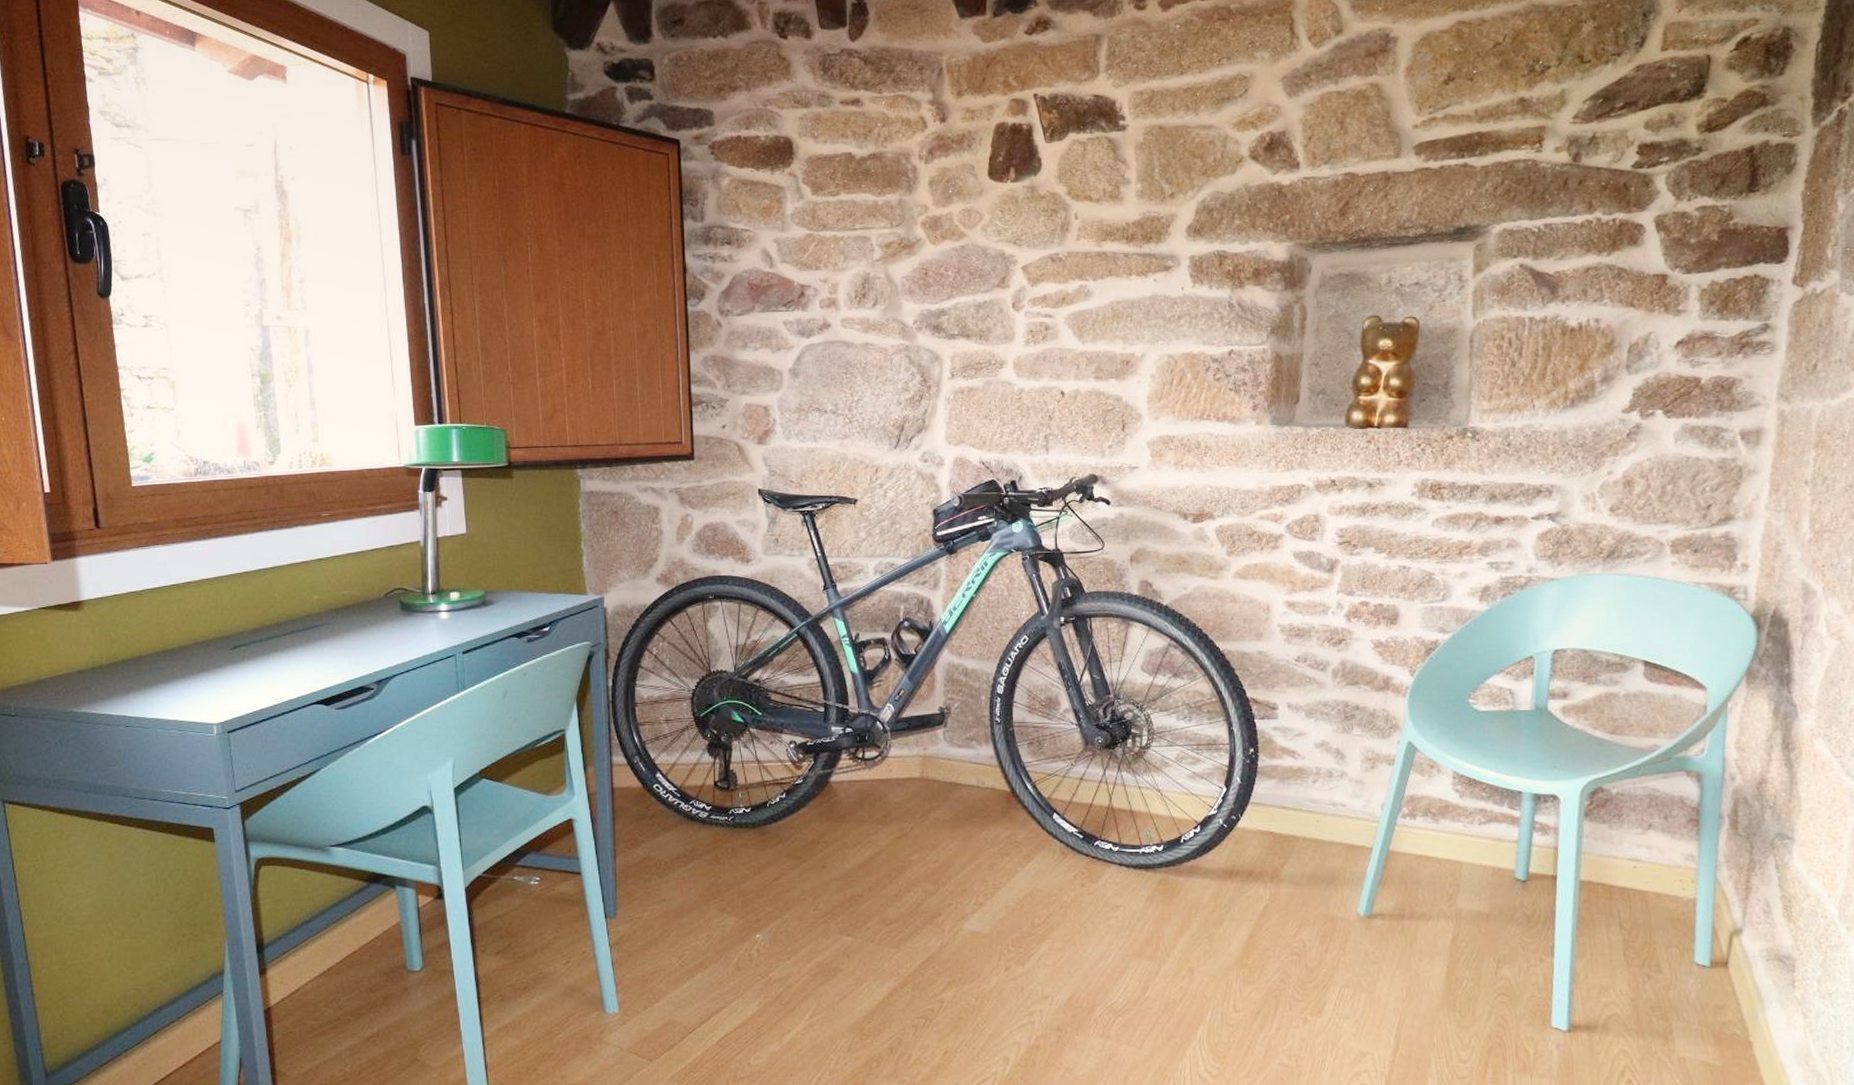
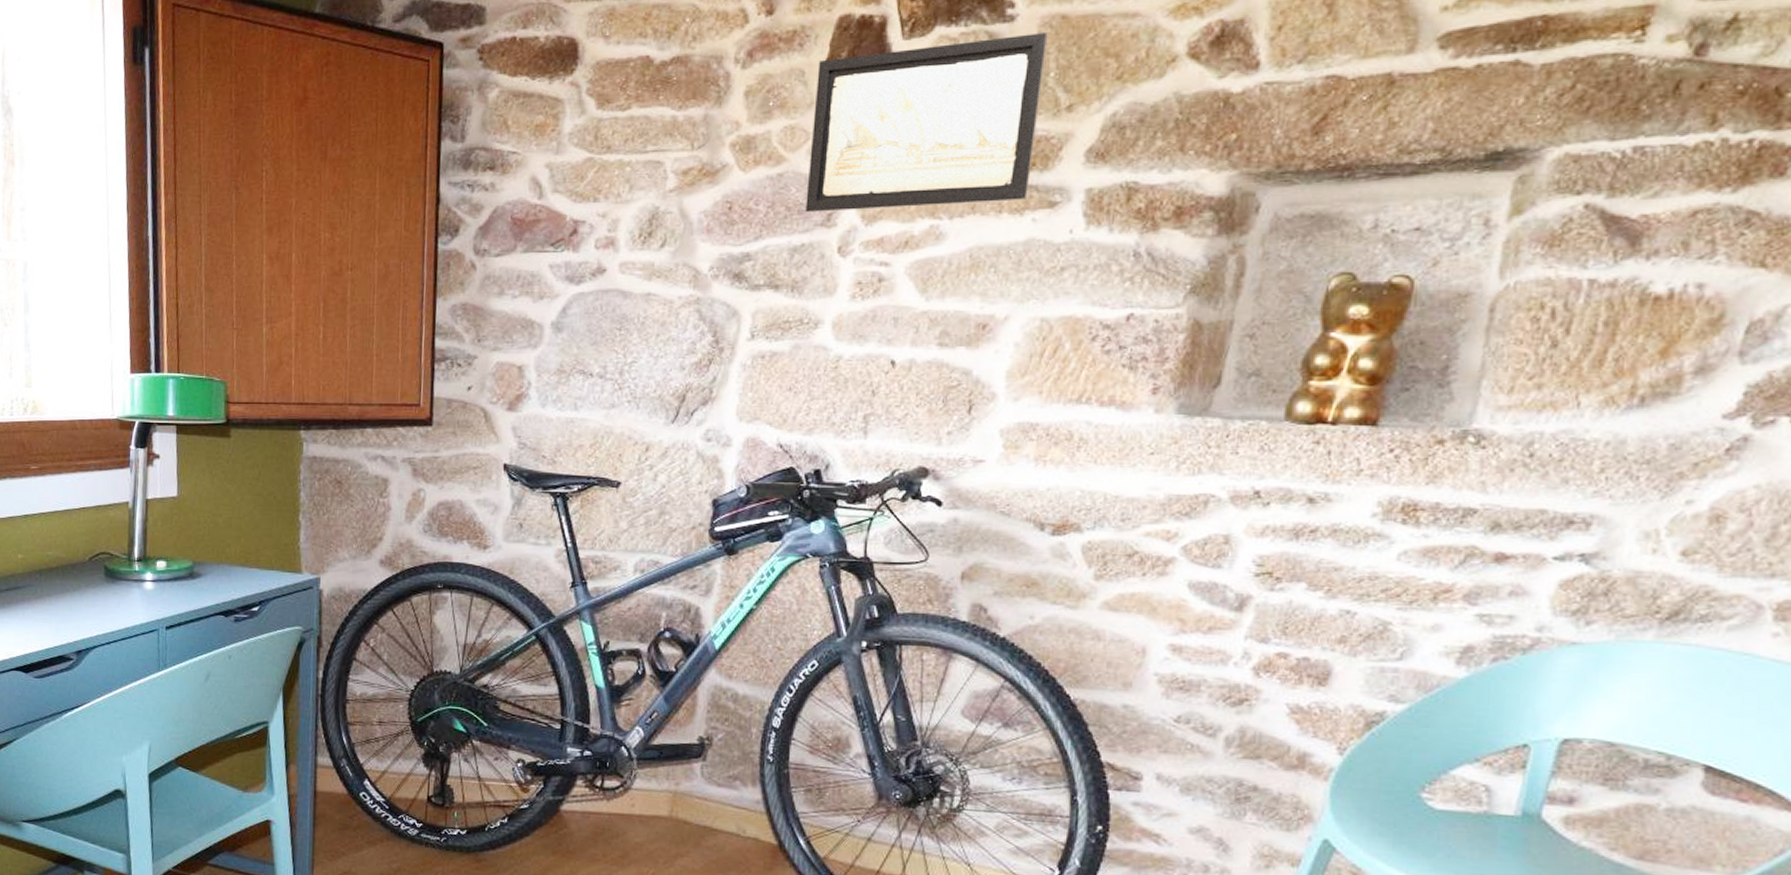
wall art: none [984,139,1151,277] -> present [805,33,1048,213]

